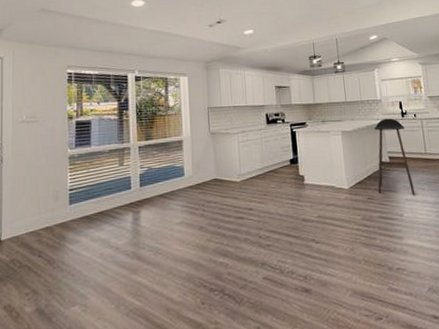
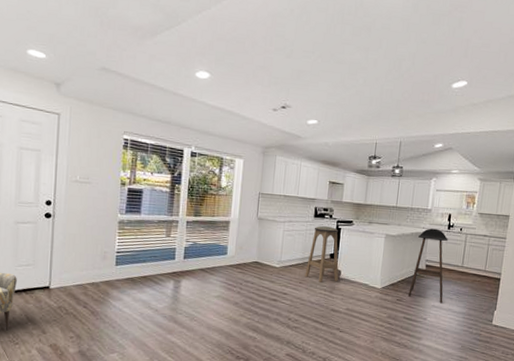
stool: none [267,131,303,192] -> present [304,226,339,282]

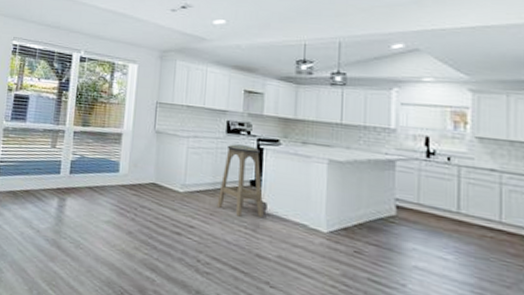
bar stool: present [408,228,448,304] -> none [372,154,431,265]

